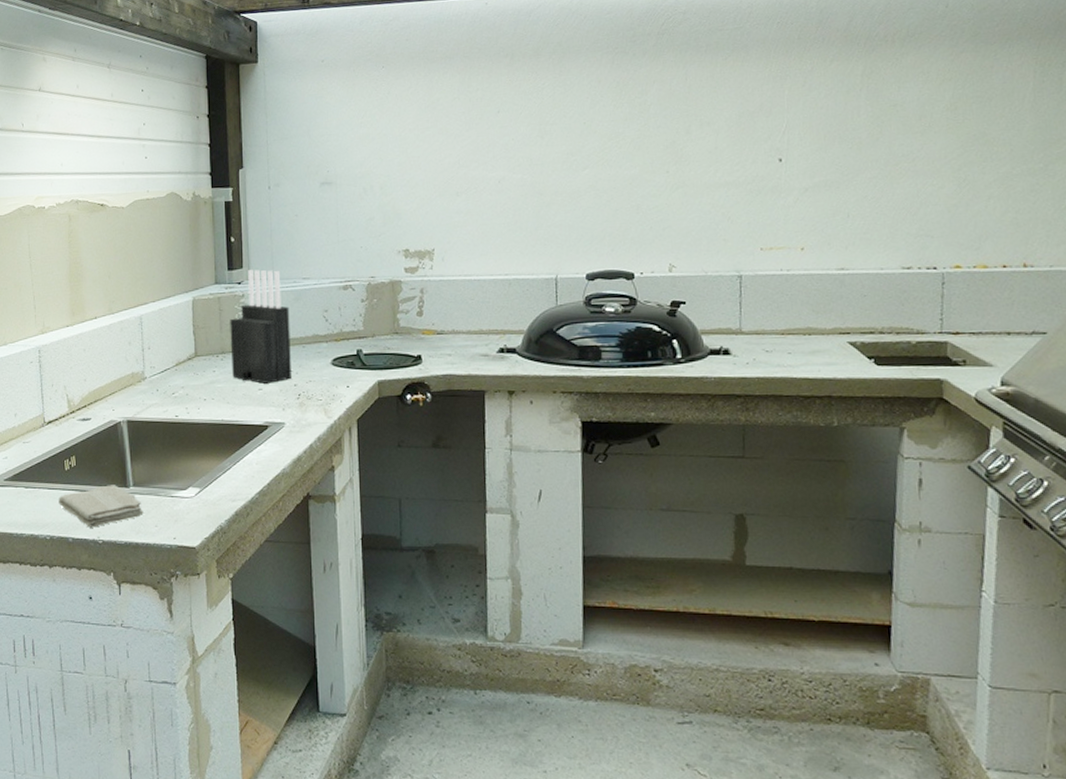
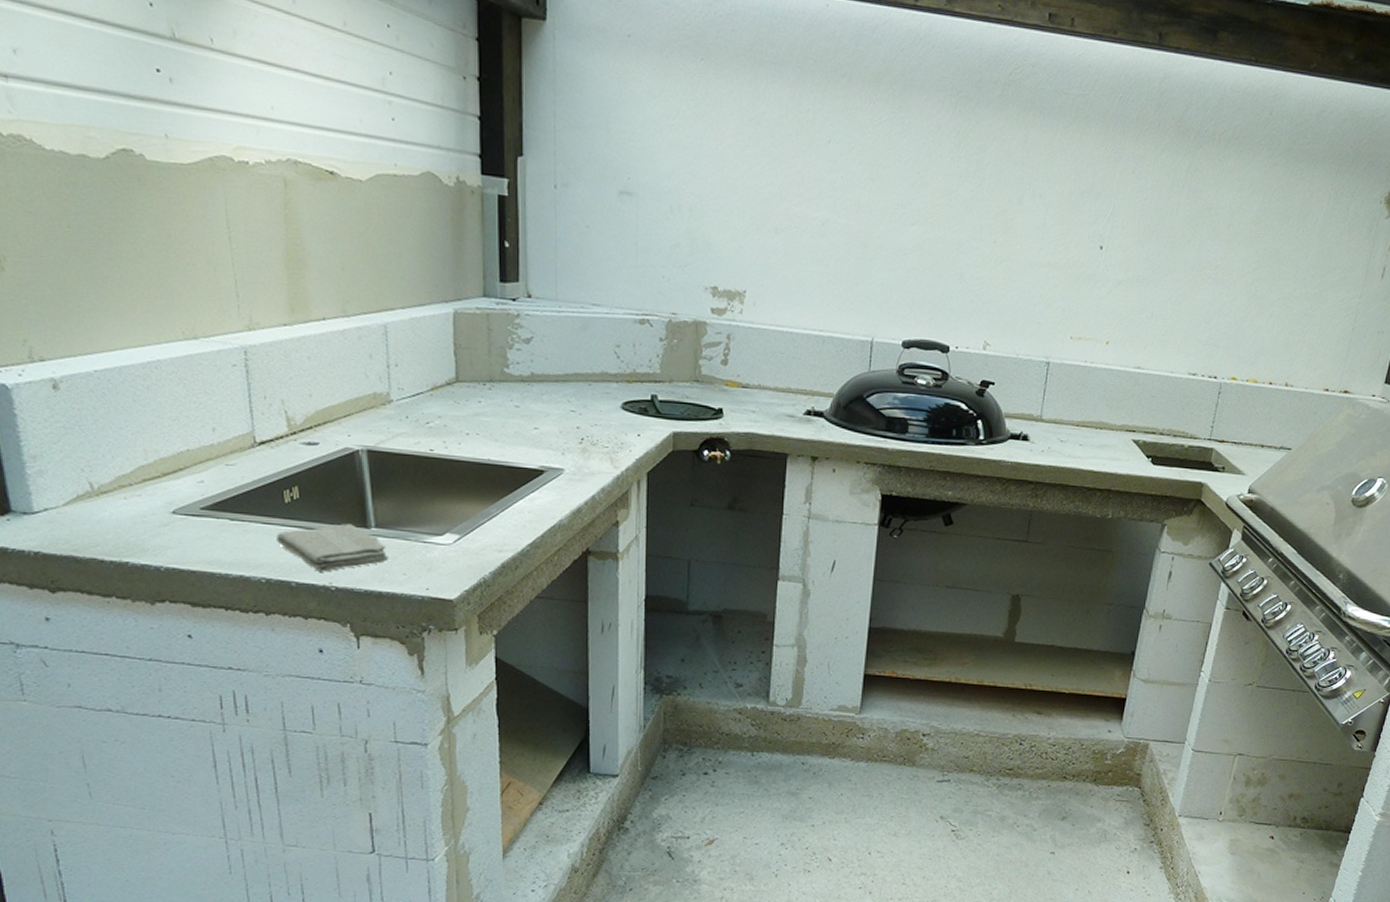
knife block: present [230,269,291,384] -> none [501,285,575,423]

